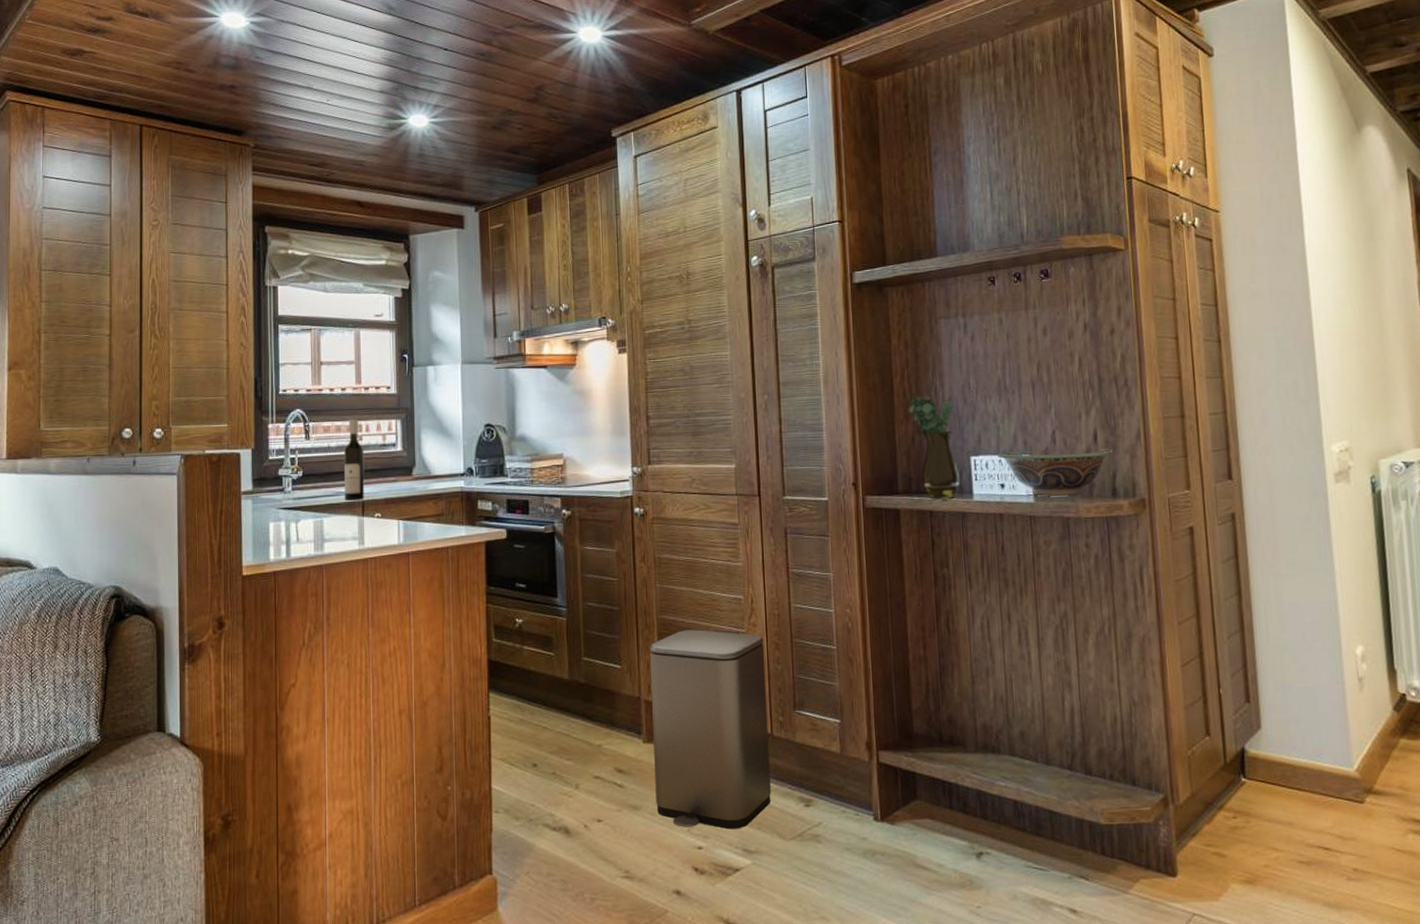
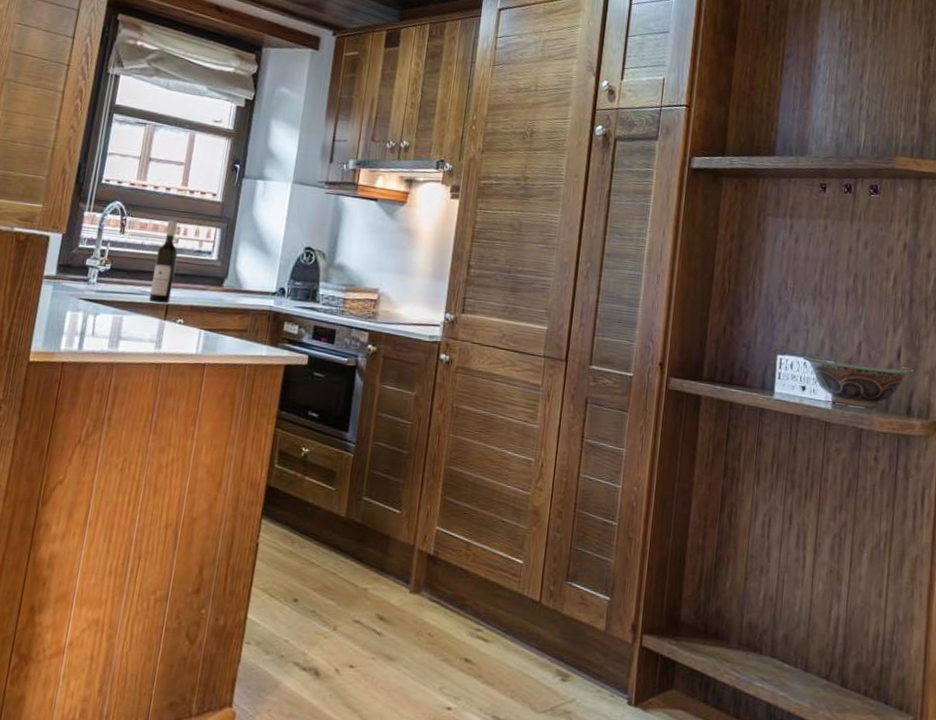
pedal bin: present [649,629,771,830] -> none [412,484,548,695]
vase: present [907,390,960,500] -> none [724,280,768,393]

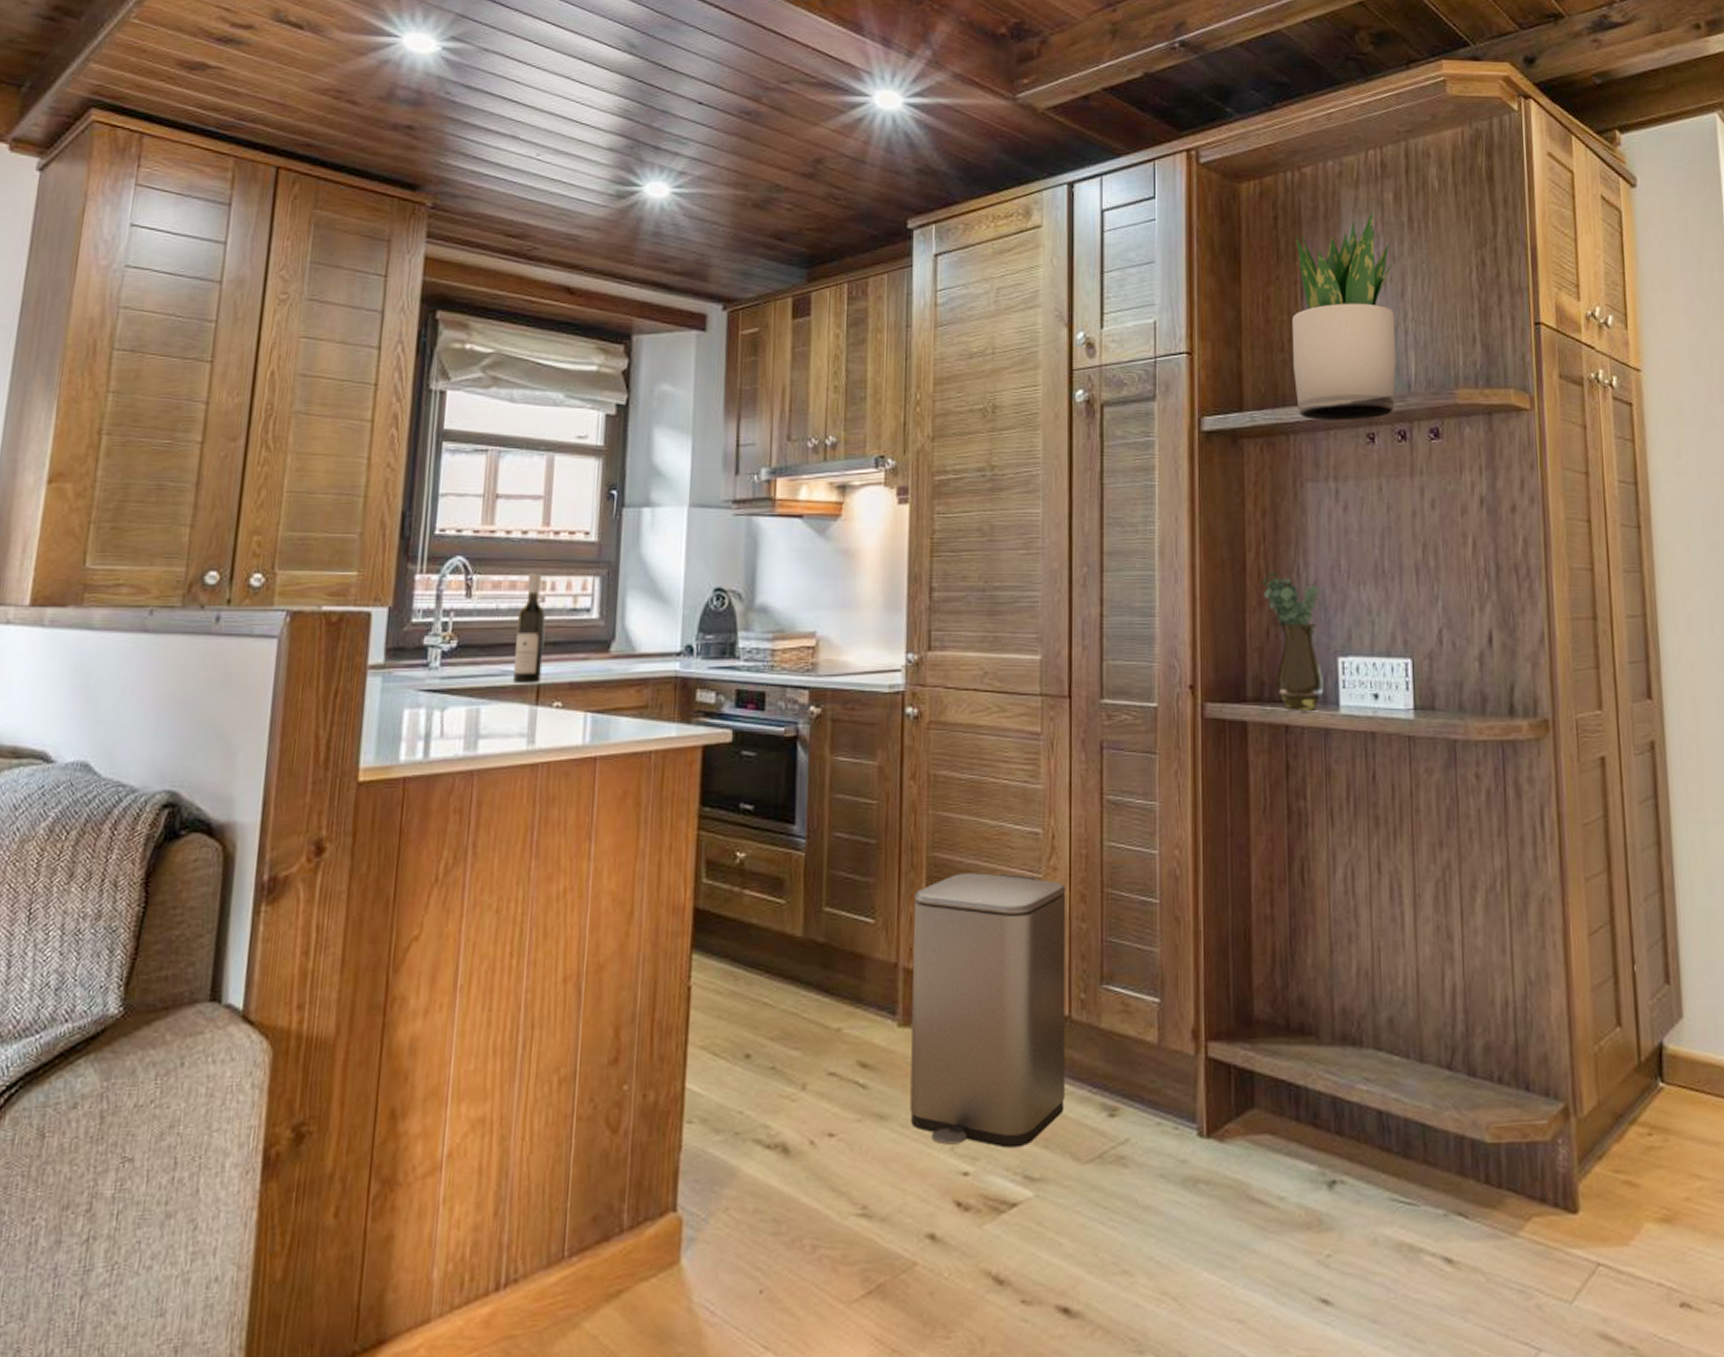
pedal bin: none [412,484,548,695] -> present [910,873,1066,1148]
vase: none [724,280,768,393] -> present [1262,569,1324,710]
planter: none [768,9,858,173] -> present [1291,211,1397,421]
decorative bowl: present [803,355,914,409] -> none [1371,653,1512,712]

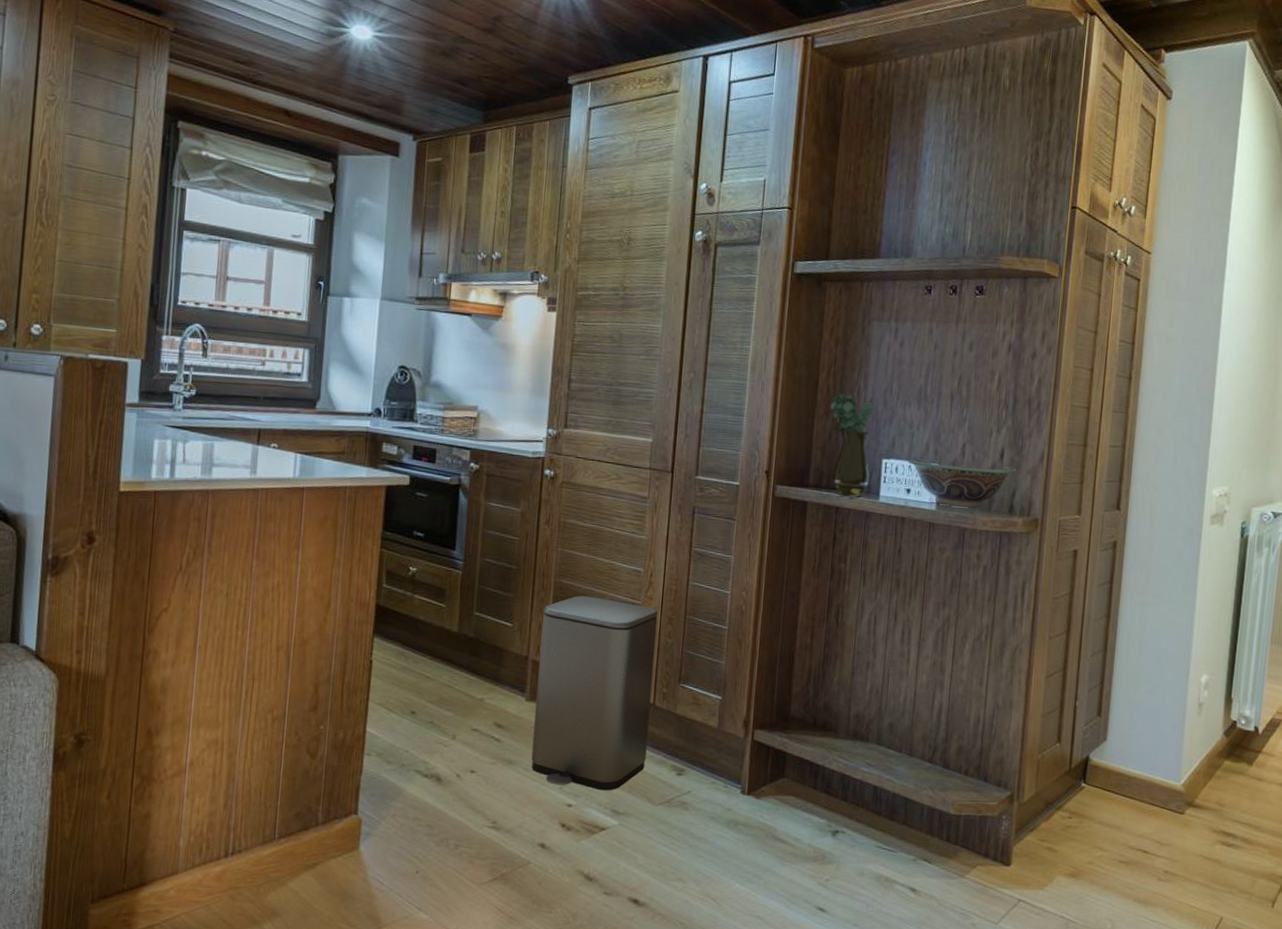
bottle: present [512,574,547,685] -> none [239,342,266,429]
planter: present [1291,211,1397,421] -> none [872,102,964,275]
decorative bowl: none [1371,653,1512,712] -> present [908,458,1016,508]

